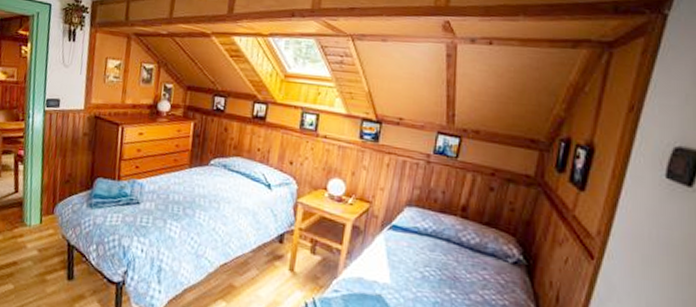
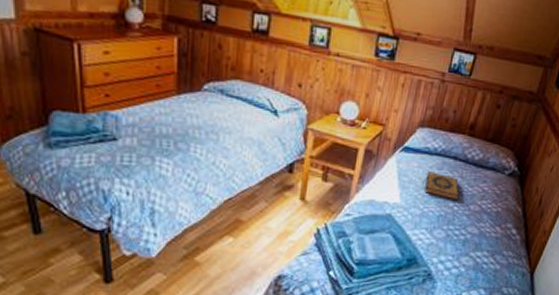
hardback book: none [416,252,457,287] -> present [424,171,460,201]

